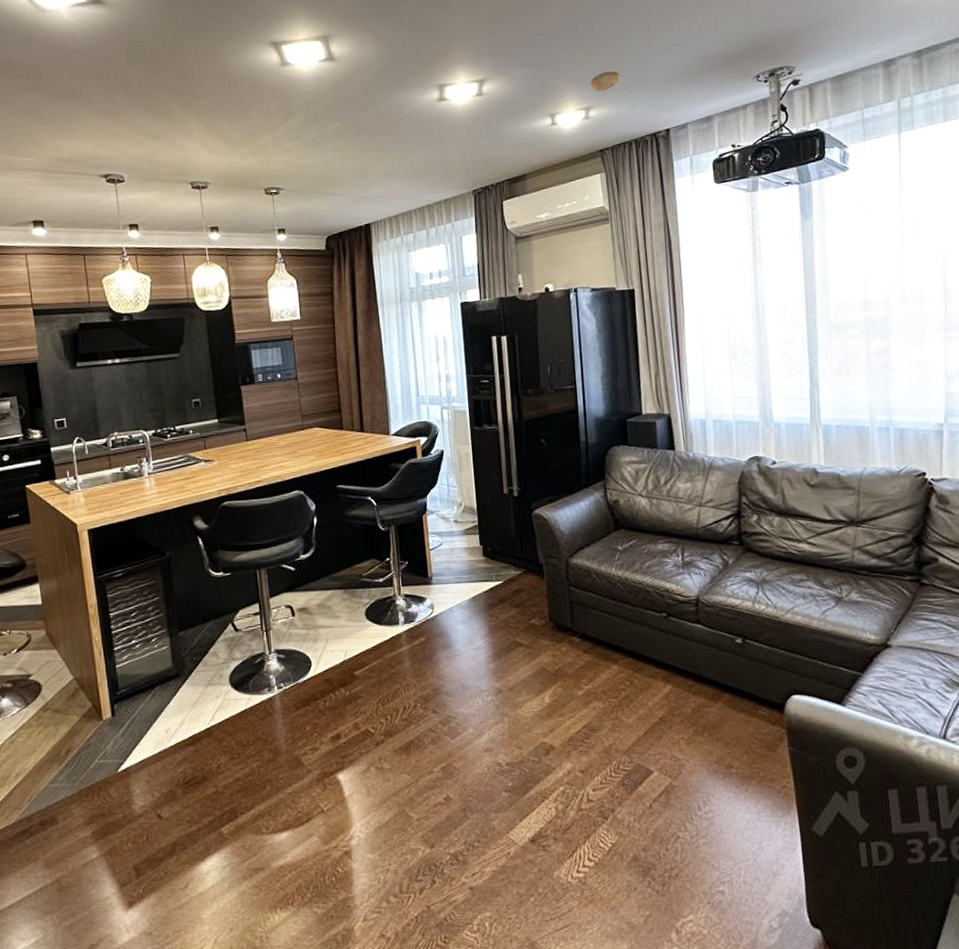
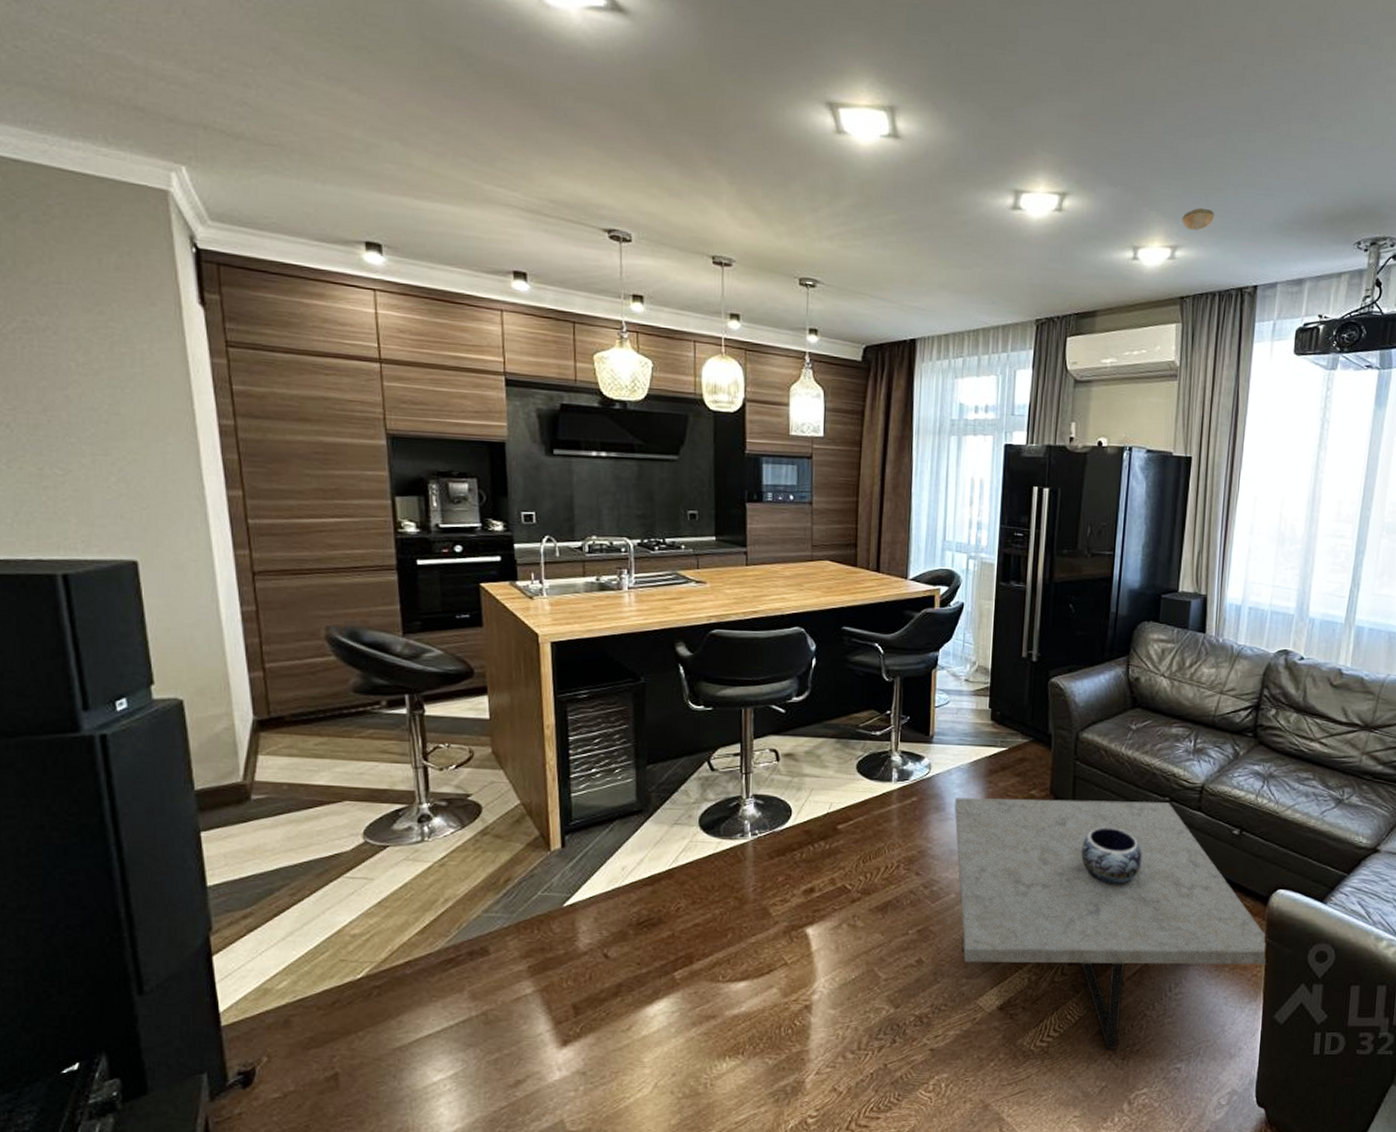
coffee table: none [460,618,795,876] -> present [954,798,1267,1049]
decorative bowl: none [588,647,650,706] -> present [1081,826,1142,885]

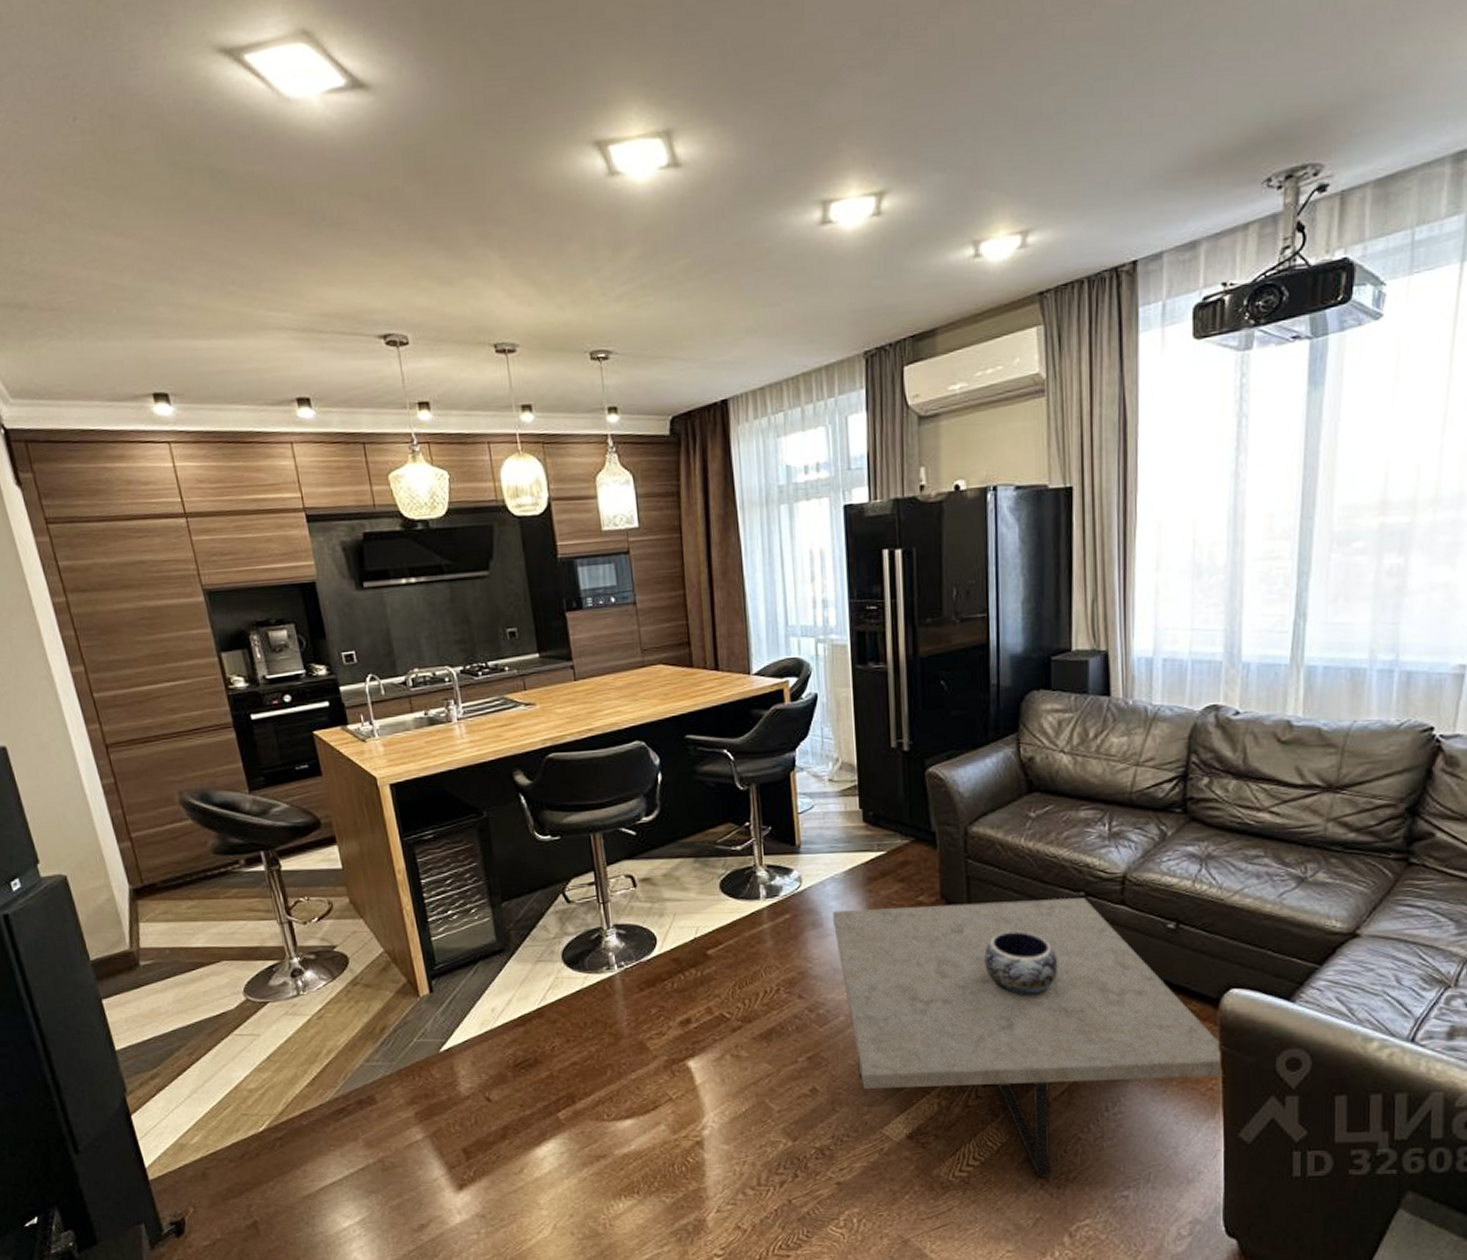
smoke detector: present [1182,207,1215,231] -> none [1031,175,1073,207]

